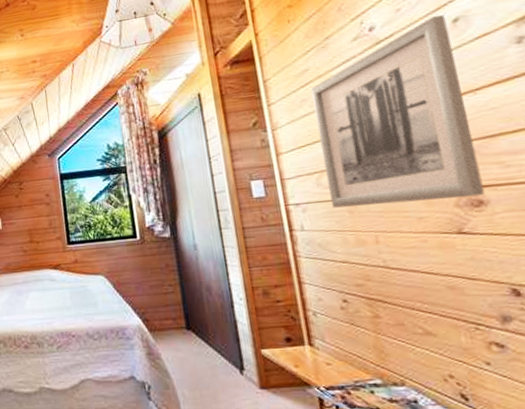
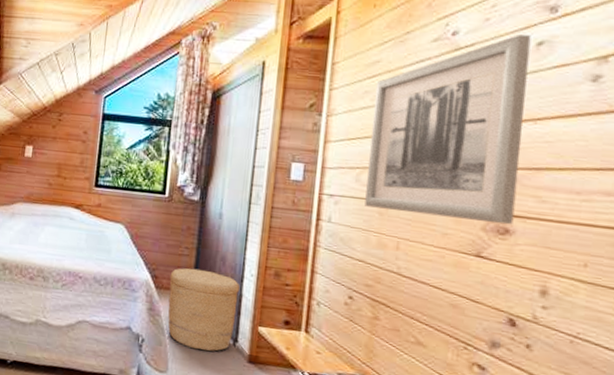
woven basket: none [160,303,238,386] -> present [167,268,240,352]

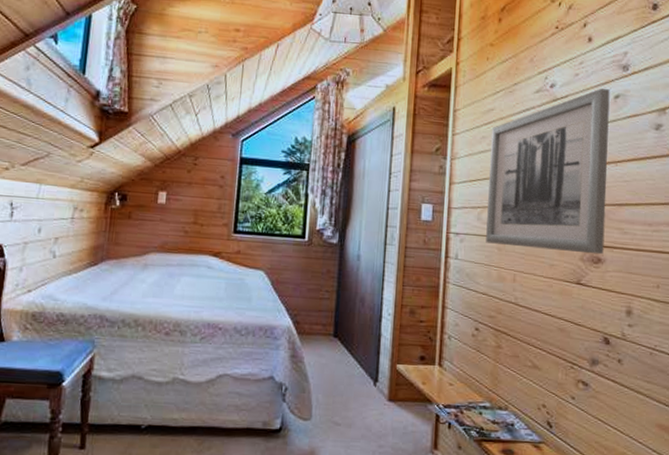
woven basket: present [167,268,240,352] -> none [310,311,379,394]

